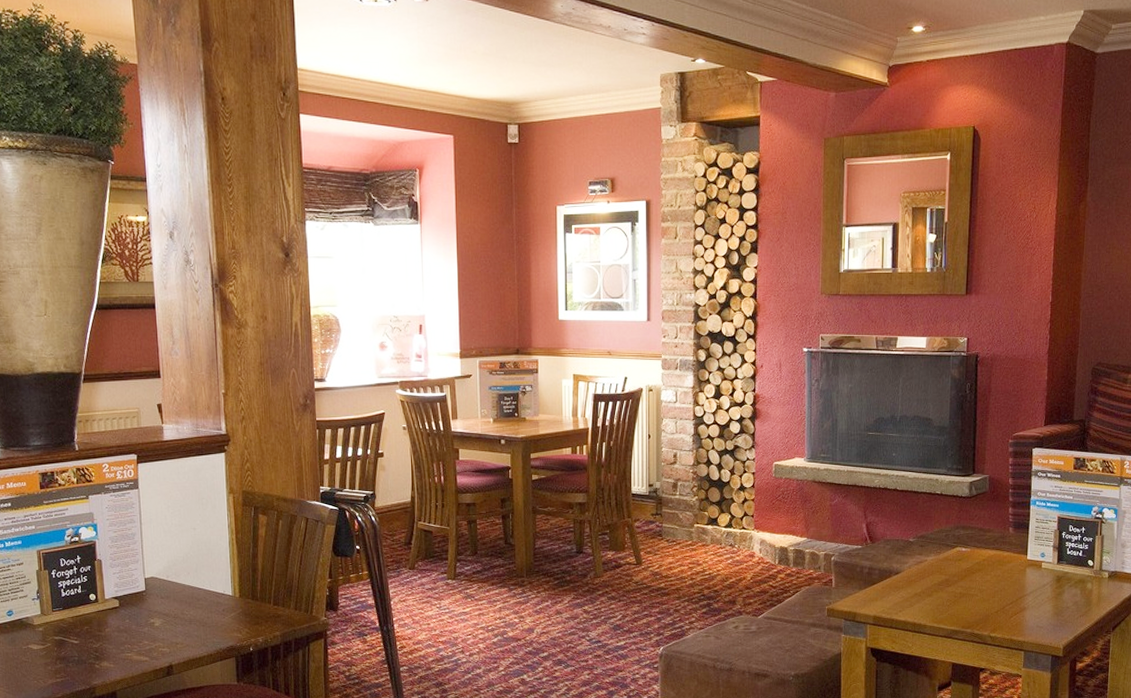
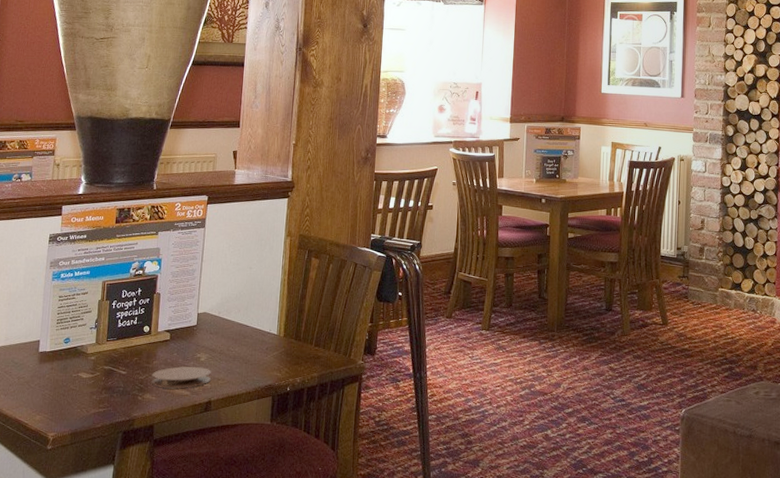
coaster: none [106,633,169,654] -> present [151,366,211,388]

